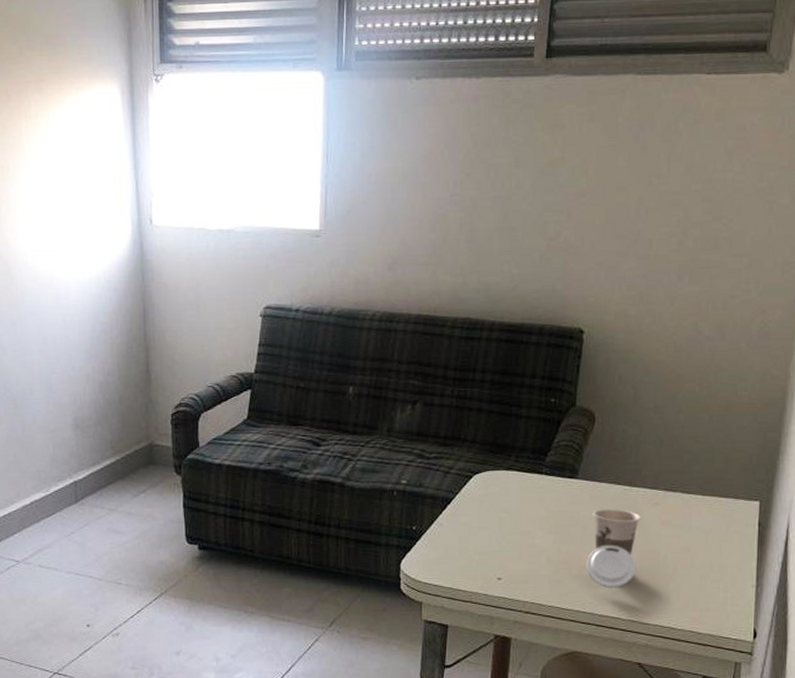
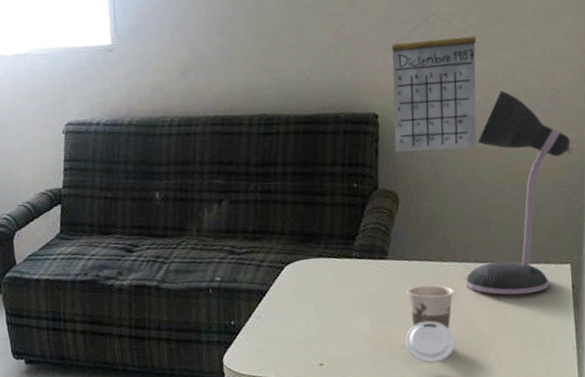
calendar: none [596,232,691,375] -> present [392,13,477,153]
desk lamp: none [652,318,776,528] -> present [465,90,574,295]

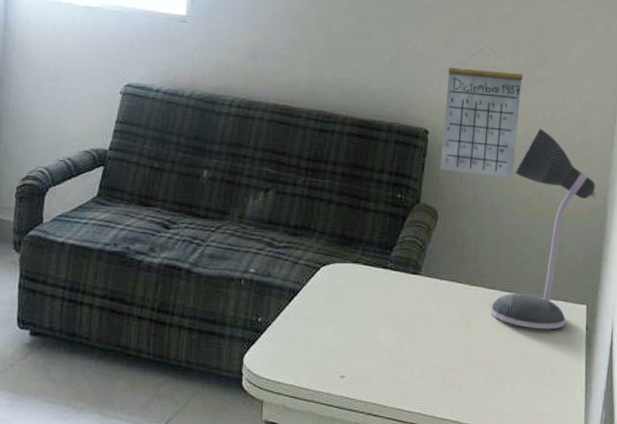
cup: present [405,284,456,364] -> none [427,307,480,390]

